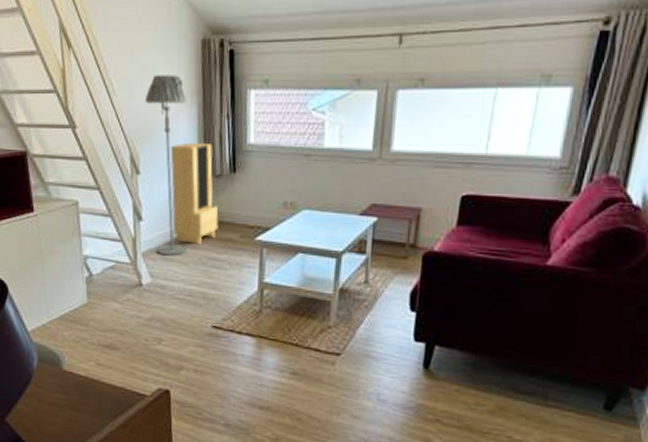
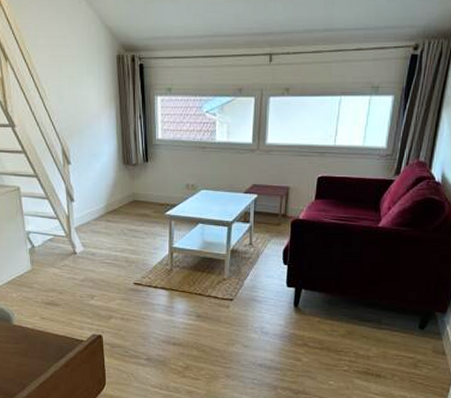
floor lamp: present [146,75,188,256] -> none [73,84,111,229]
storage cabinet: present [170,142,219,244] -> none [94,138,136,219]

